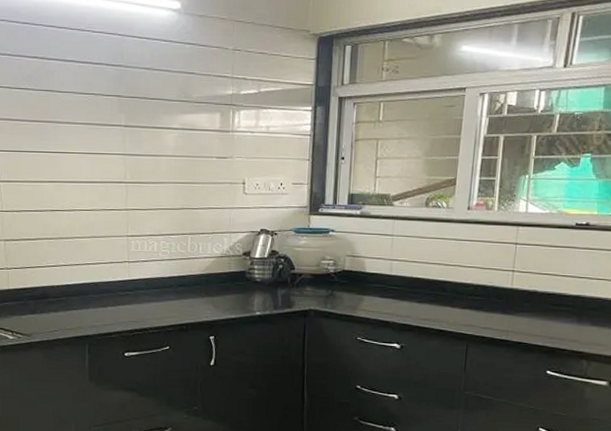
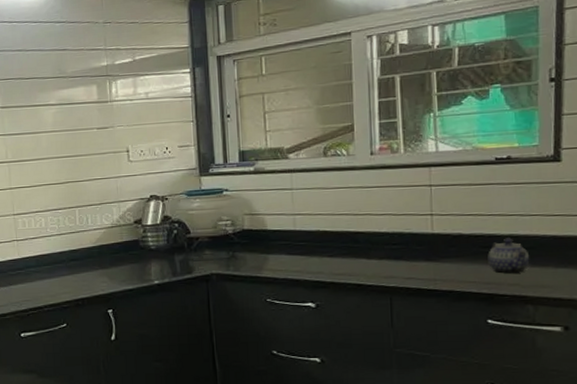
teapot: none [555,298,591,331] -> present [487,238,530,273]

